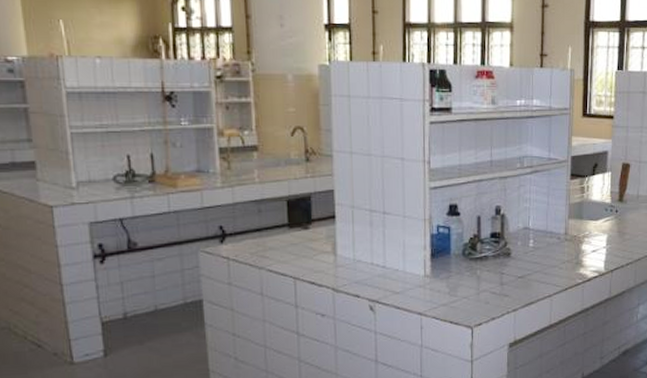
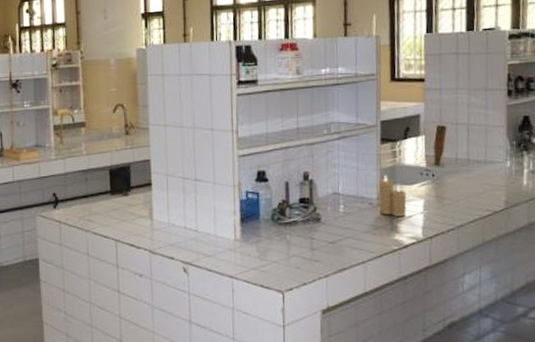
candle: none [566,210,592,251] -> present [378,175,407,216]

